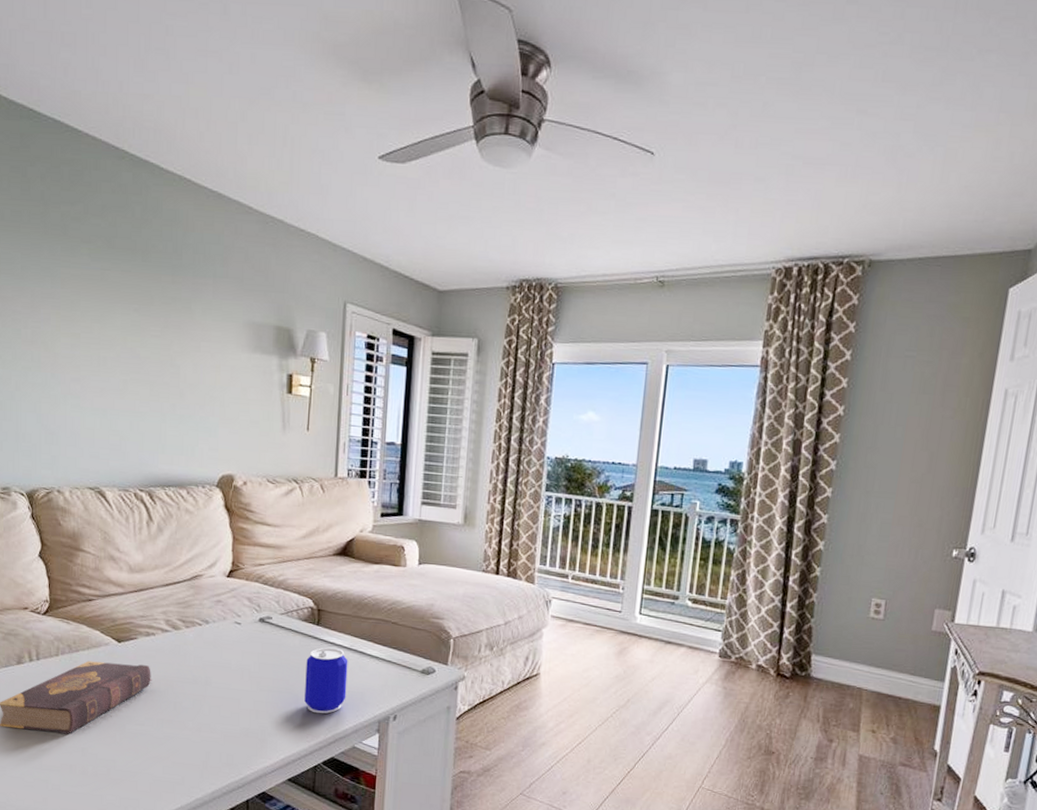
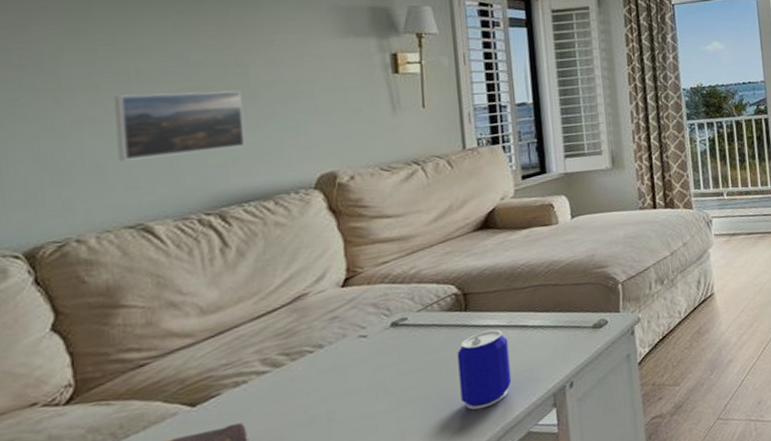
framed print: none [87,377,173,438] -> present [113,90,245,161]

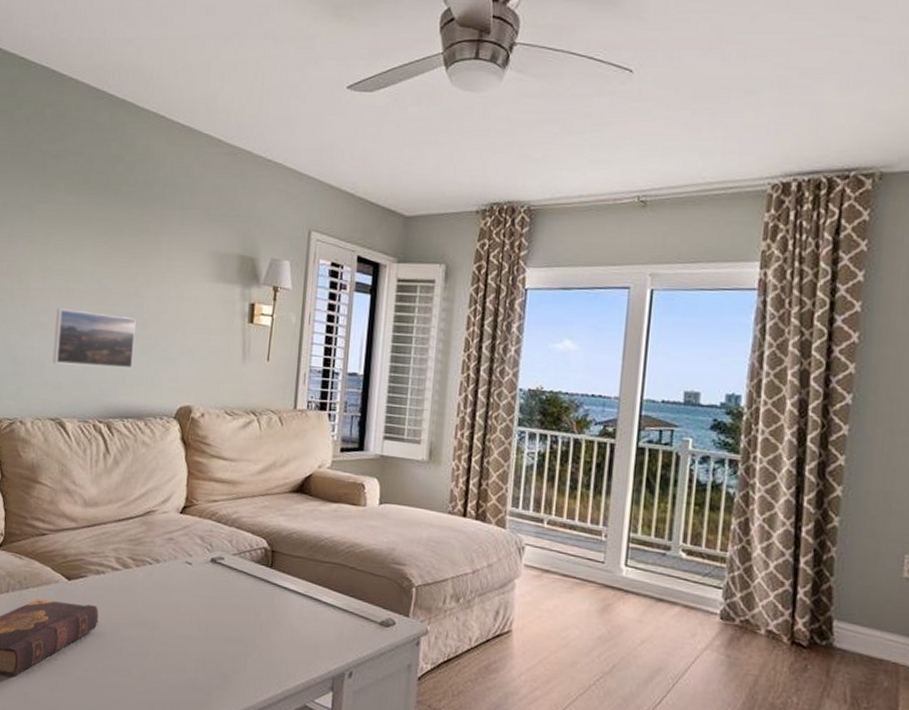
beer can: present [457,329,512,410] -> none [254,592,302,667]

